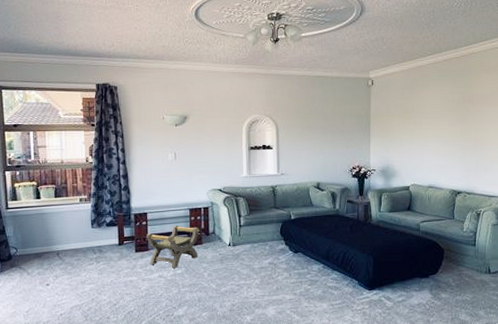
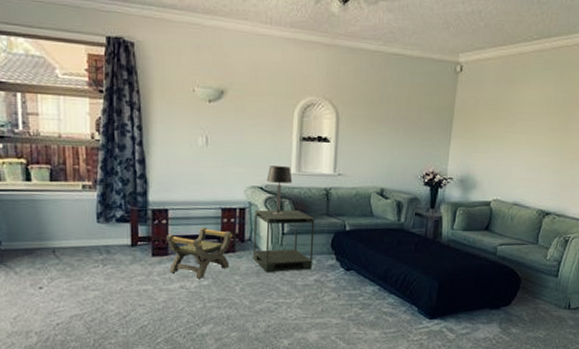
side table: none [216,205,266,260] -> present [253,209,315,273]
table lamp: none [224,171,245,211] -> present [266,166,293,215]

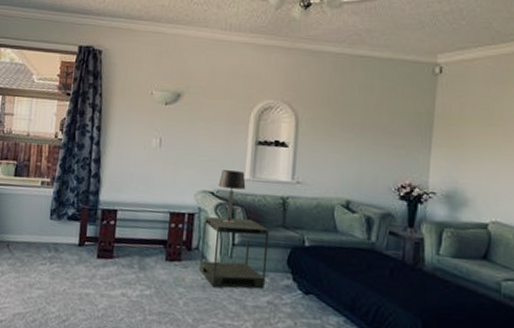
stool: present [167,227,233,279] -> none [112,230,180,287]

